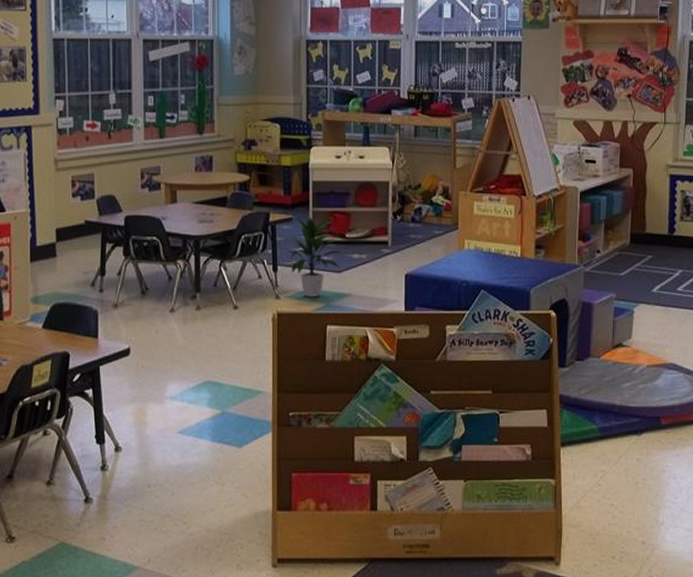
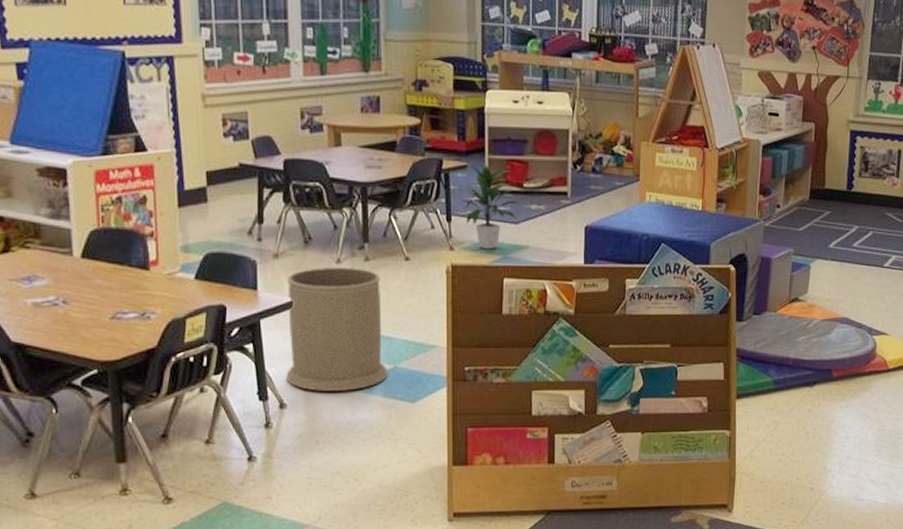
trash can: none [122,316,216,435] -> present [286,268,388,391]

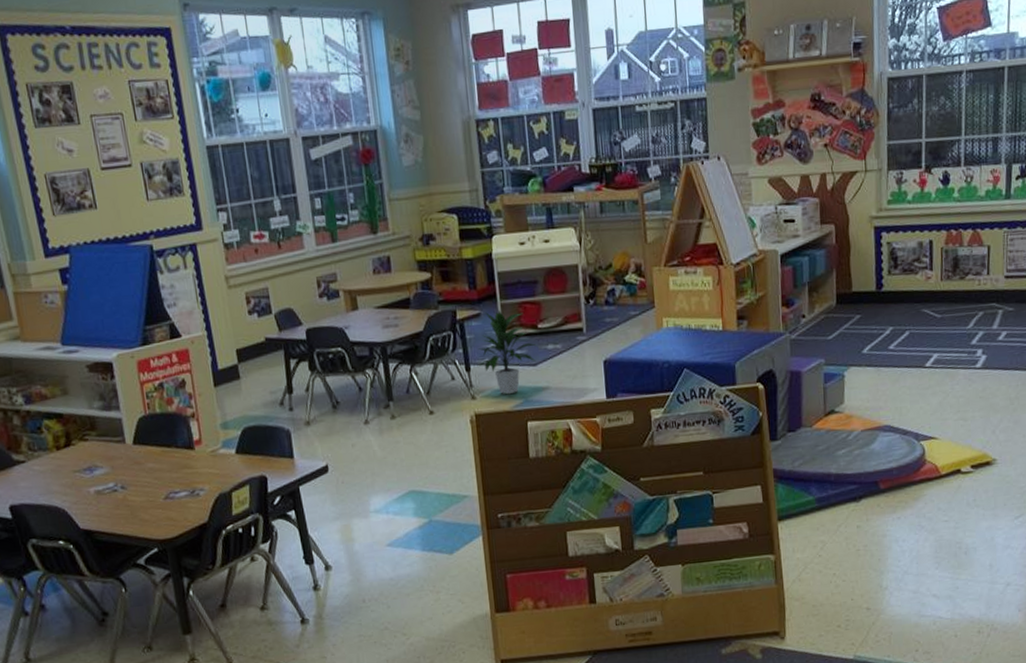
trash can: present [286,268,388,391] -> none [320,426,424,551]

